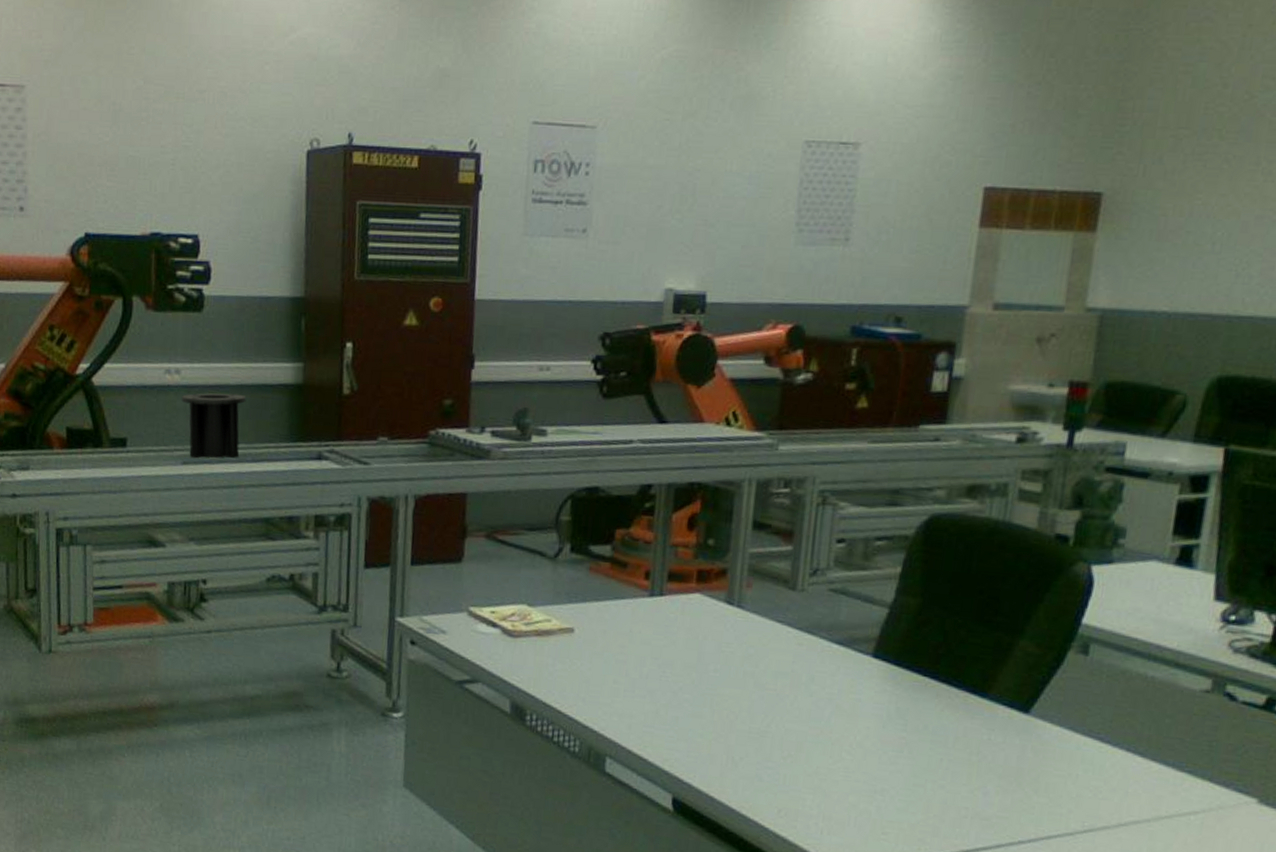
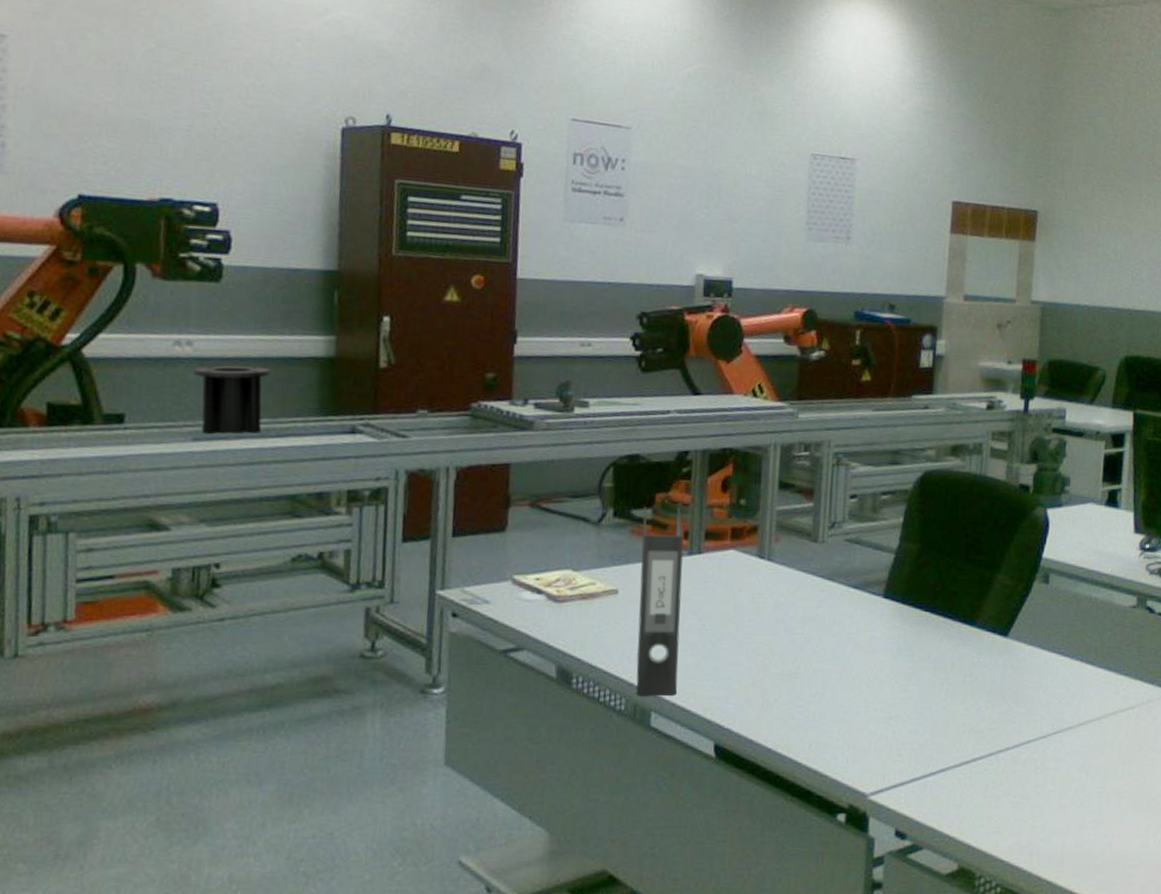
binder: none [591,542,646,744] -> present [636,506,685,697]

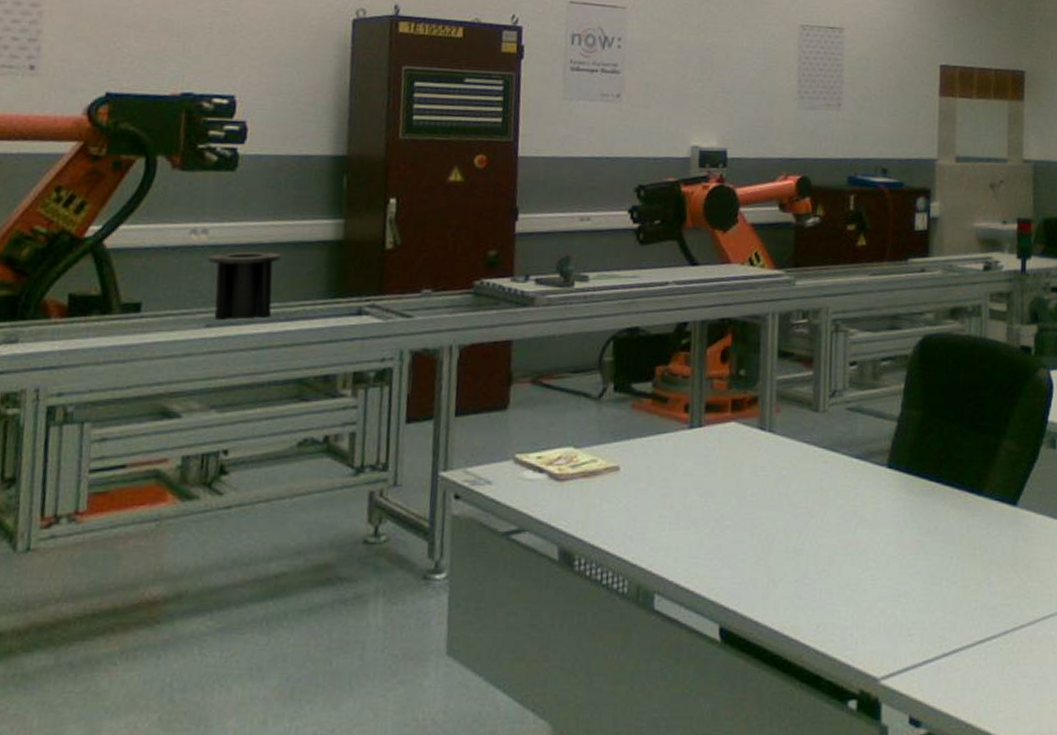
binder: present [636,506,685,697] -> none [639,379,685,578]

